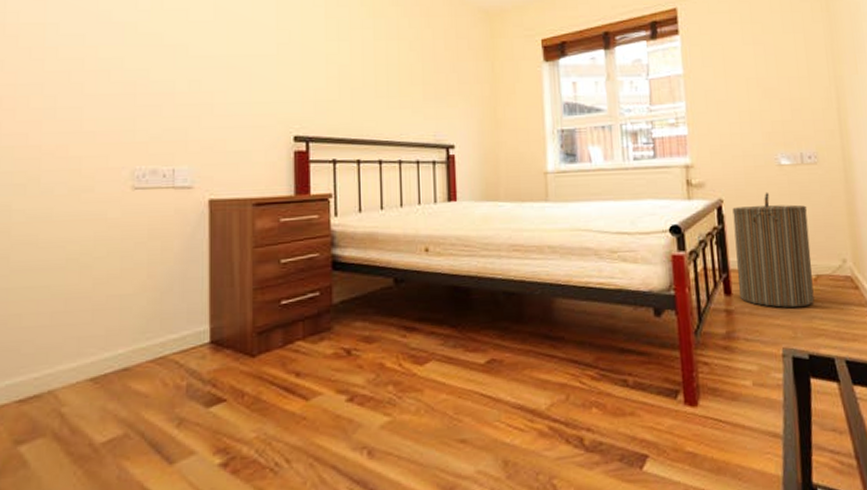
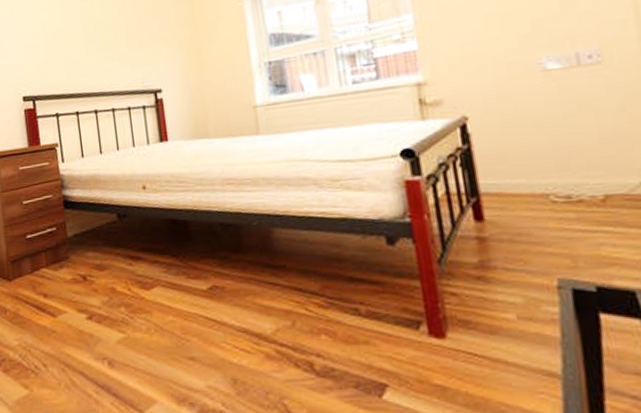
laundry hamper: present [732,192,814,308] -> none [480,103,603,234]

